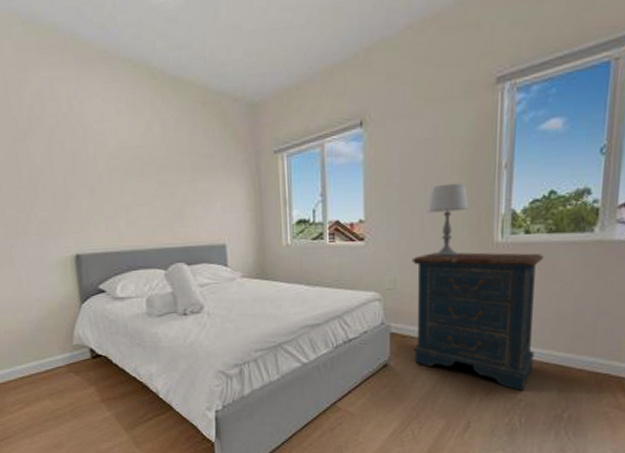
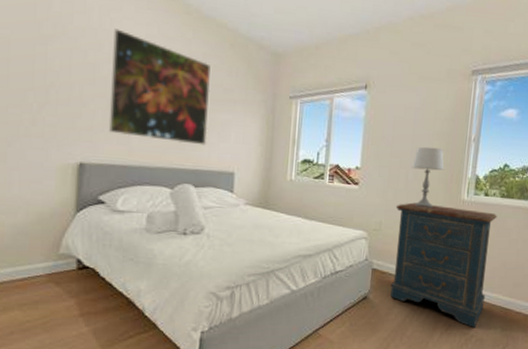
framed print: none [84,110,193,221] -> present [108,28,211,146]

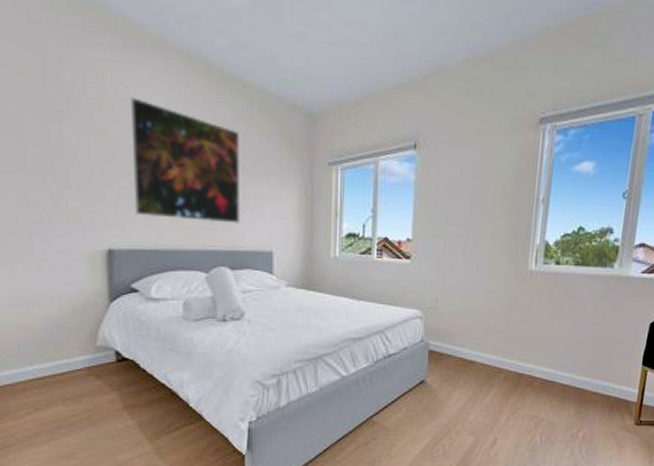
dresser: present [390,202,497,328] -> none [449,275,571,410]
table lamp: present [412,147,445,208] -> none [470,211,508,280]

